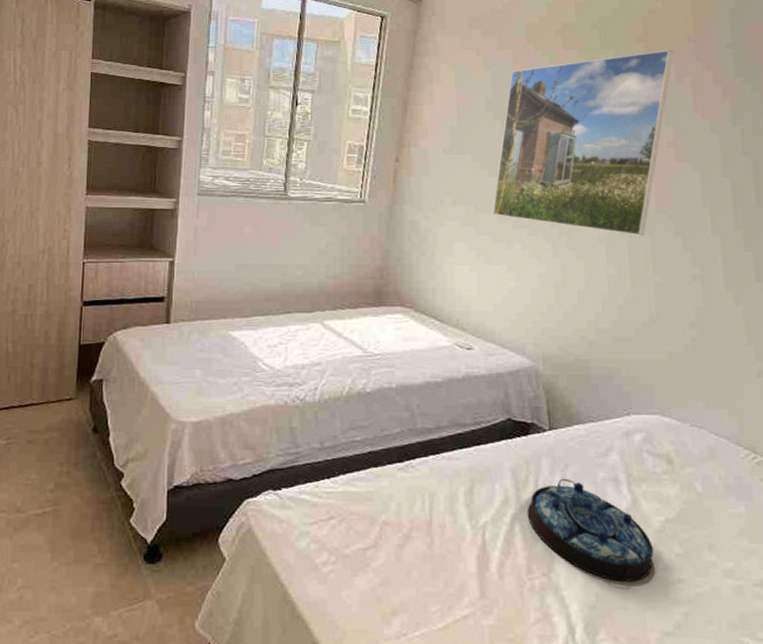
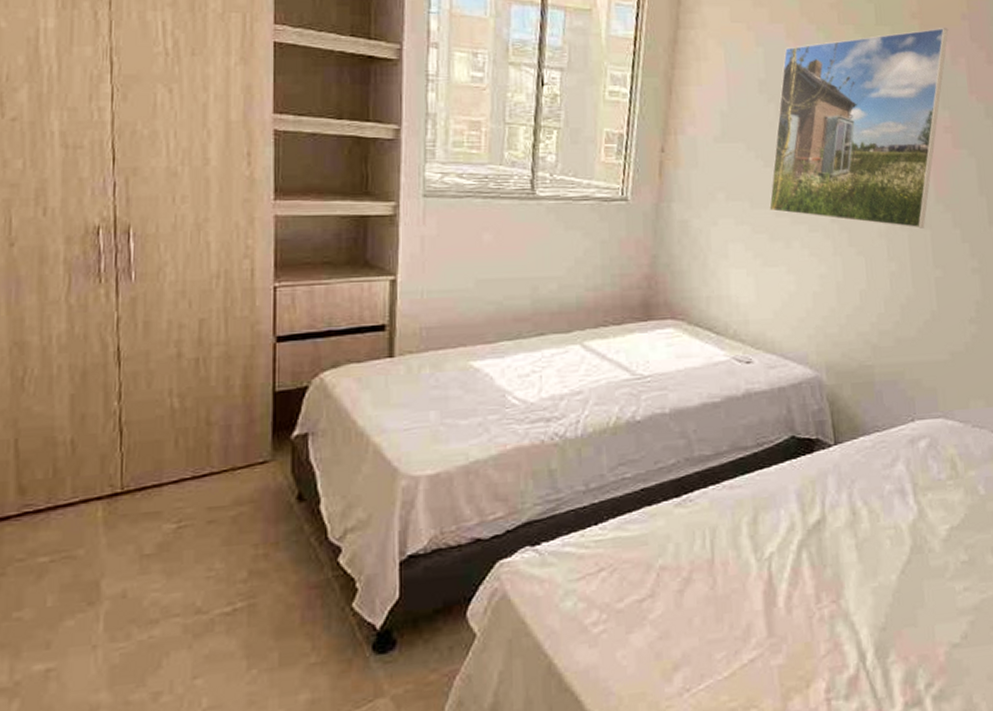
serving tray: present [527,479,653,582] -> none [814,496,940,599]

